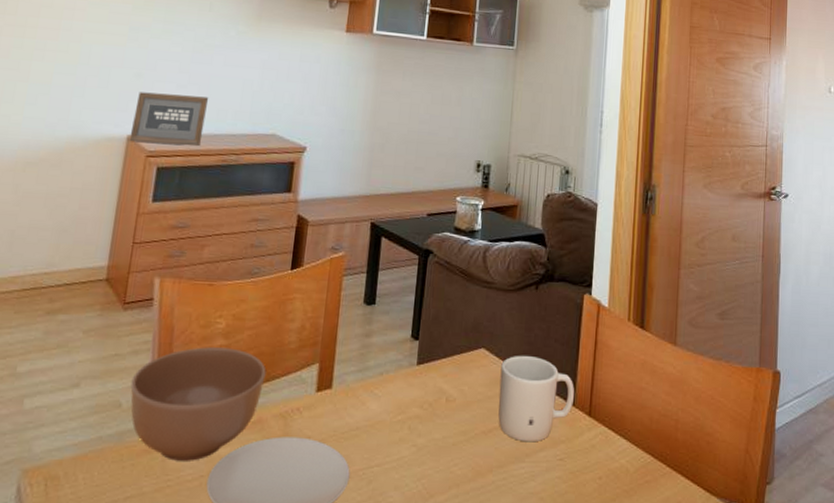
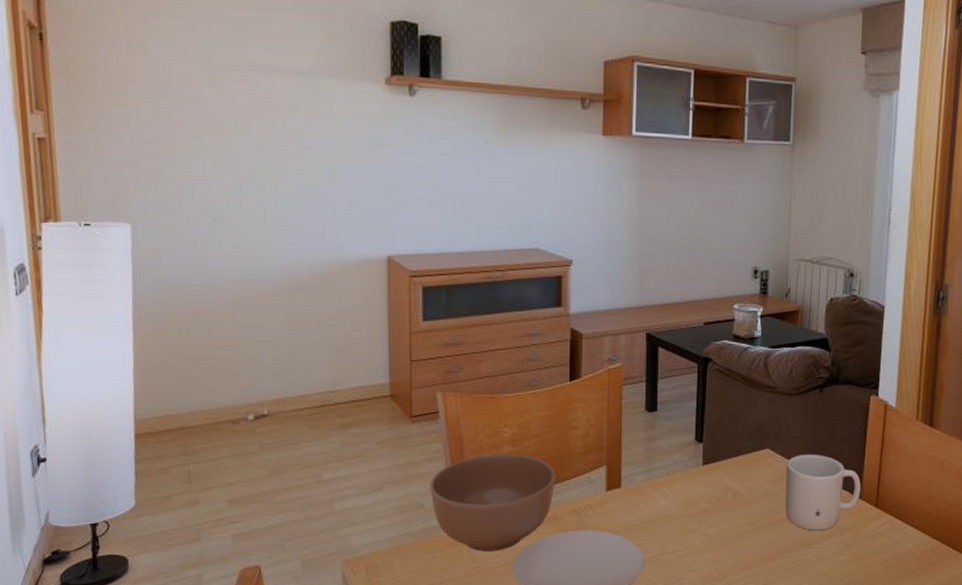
picture frame: present [129,92,209,146] -> none [389,211,465,264]

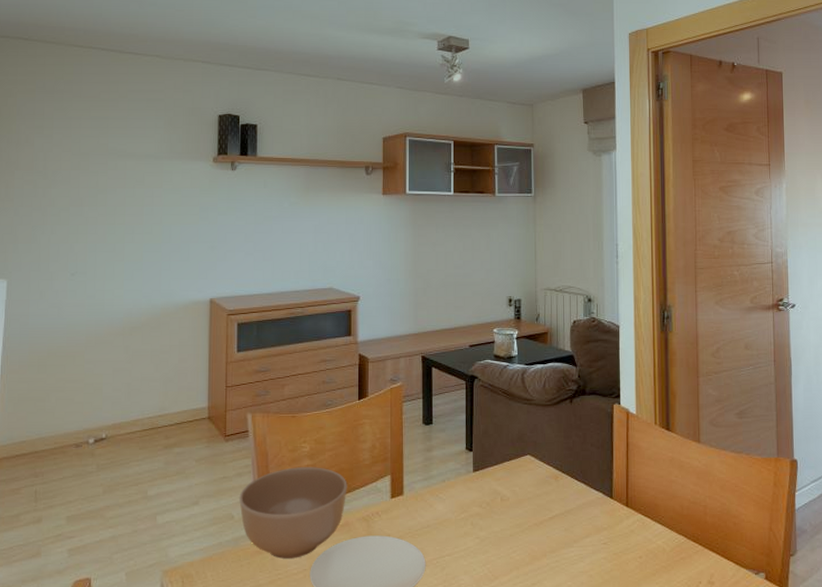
mug: present [785,454,862,531] -> none [546,458,613,531]

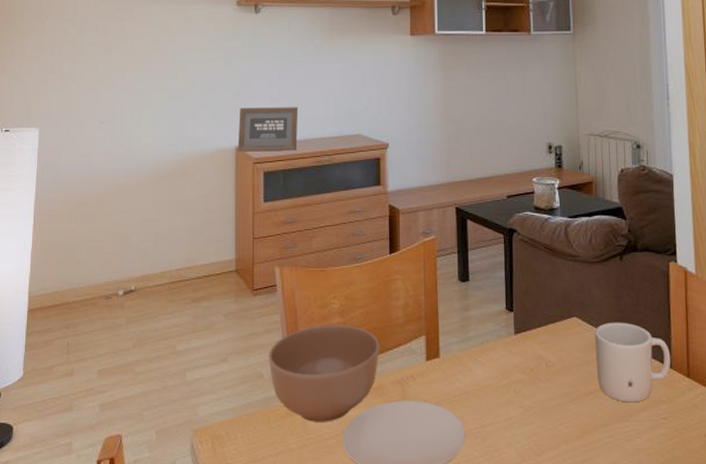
picture frame: none [212,261,273,304] -> present [237,107,299,152]
mug: none [546,458,613,531] -> present [594,322,671,403]

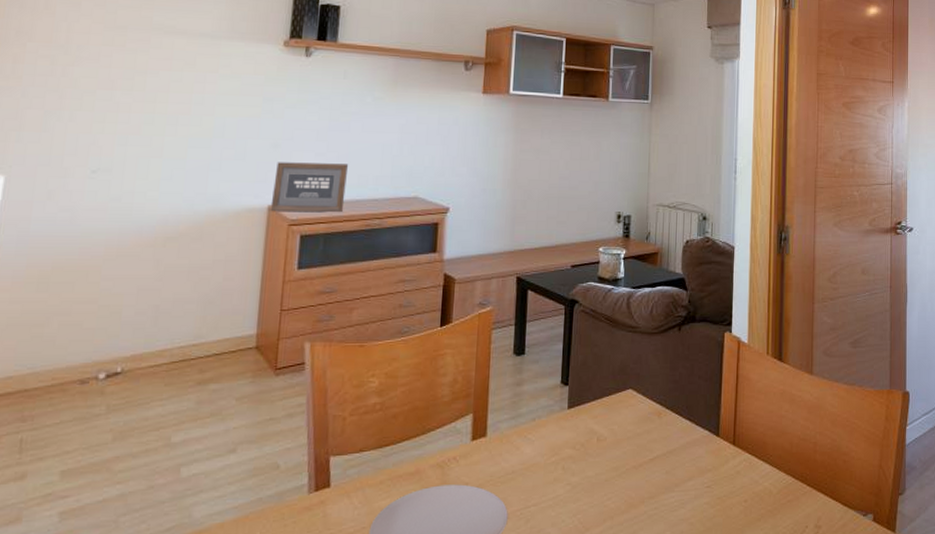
bowl: present [268,325,380,422] -> none [287,405,422,516]
mug: present [594,322,671,403] -> none [647,392,720,473]

